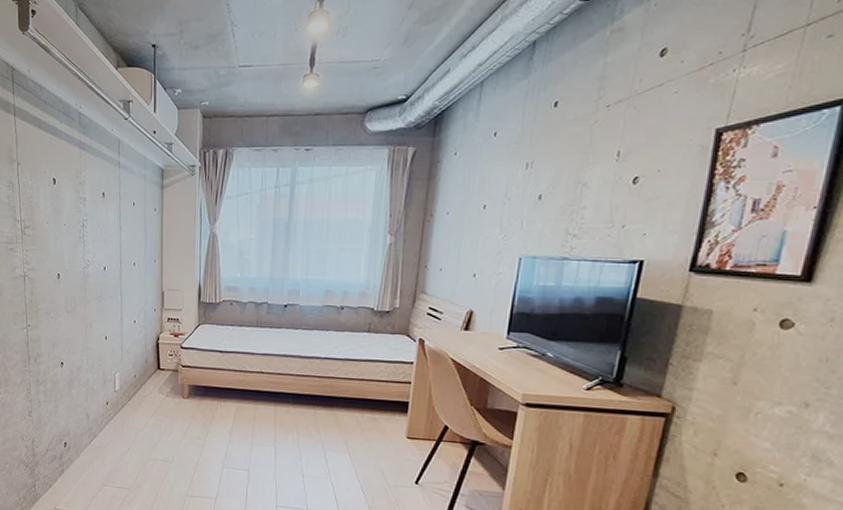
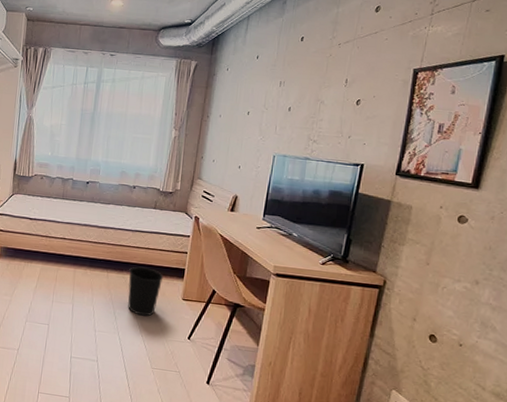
wastebasket: none [339,401,383,459] -> present [127,266,164,317]

